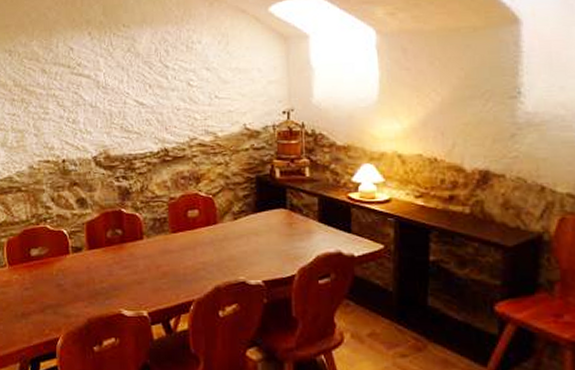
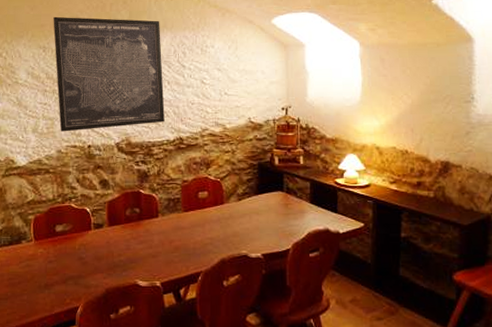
wall art: none [18,14,147,145] -> present [53,16,165,132]

